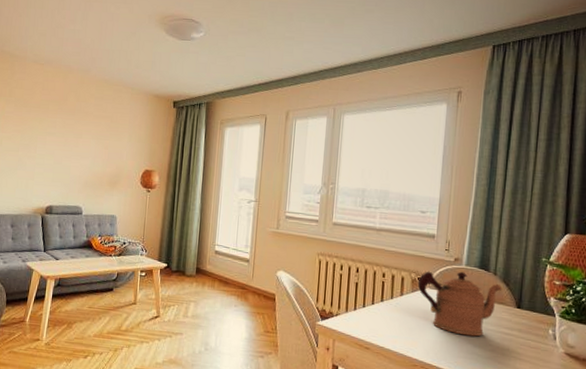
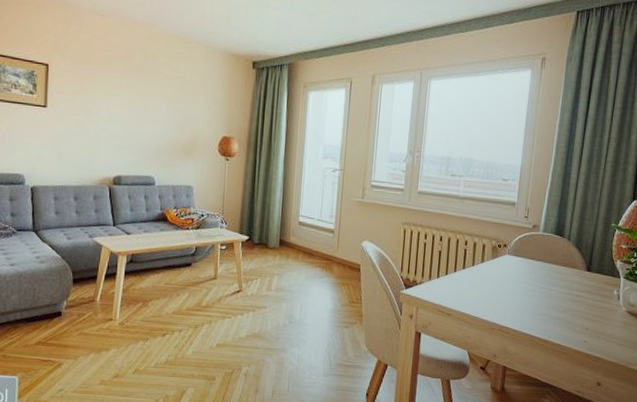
coffeepot: present [417,271,503,337] -> none [497,238,575,299]

